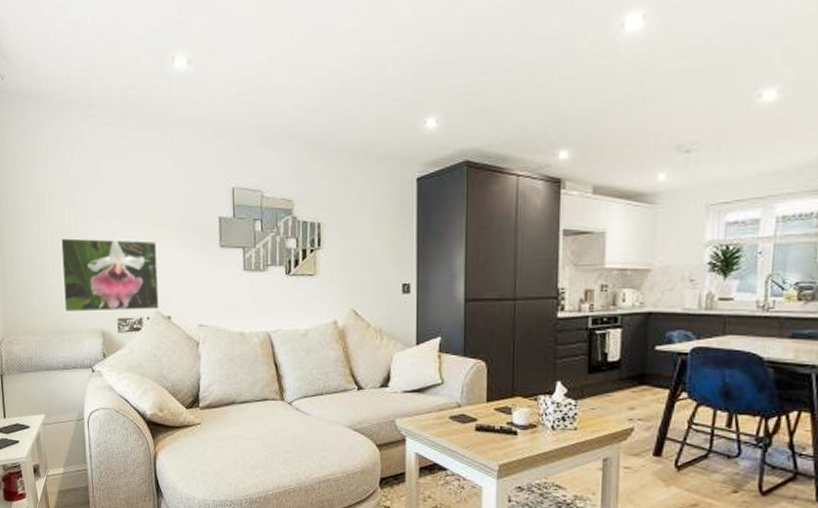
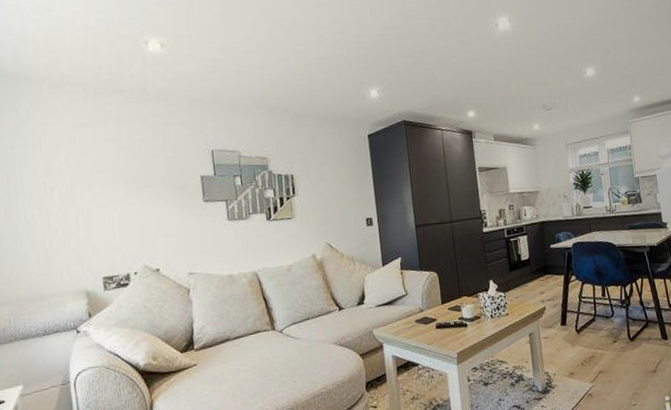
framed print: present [60,237,159,313] -> none [34,201,147,279]

